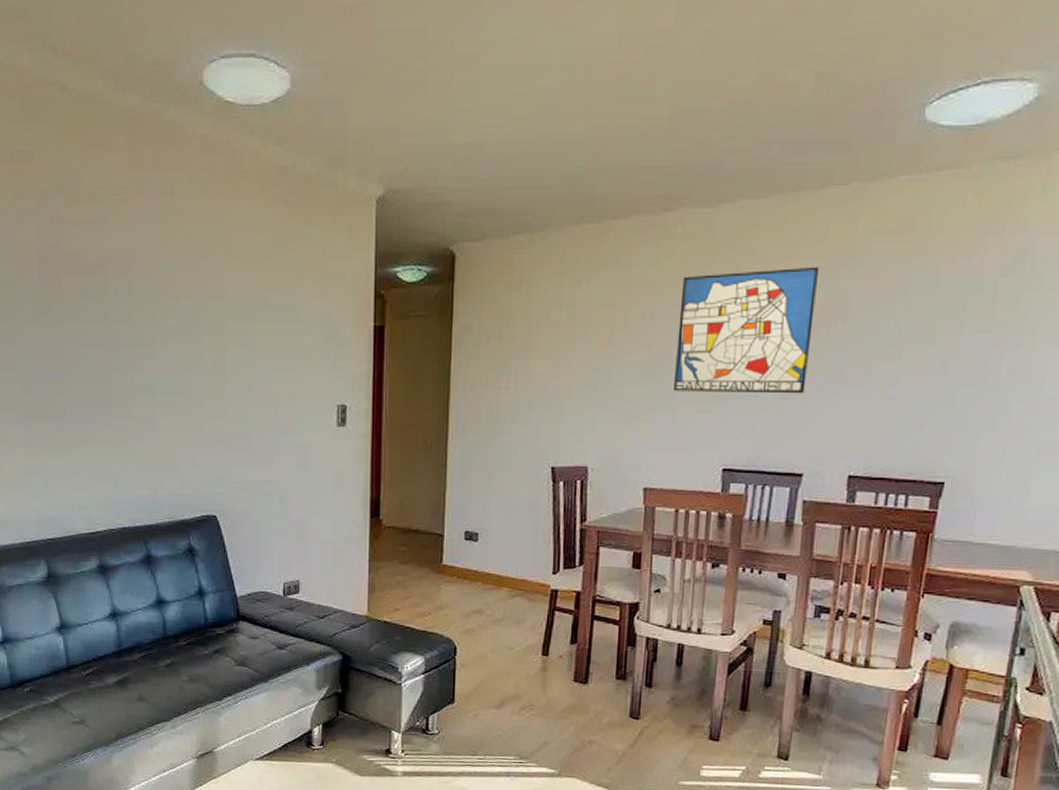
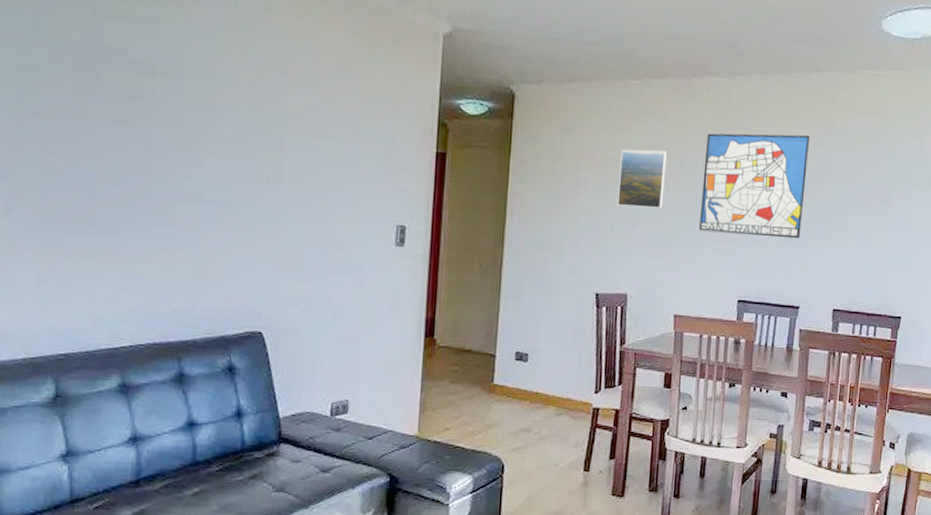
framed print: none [575,302,633,369] -> present [617,149,667,209]

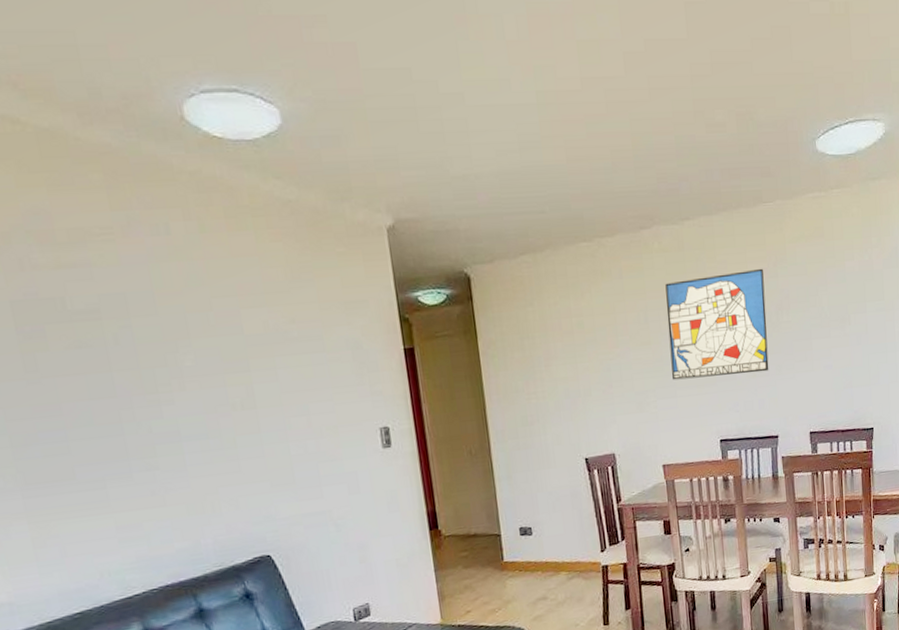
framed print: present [617,149,667,209] -> none [584,307,635,370]

